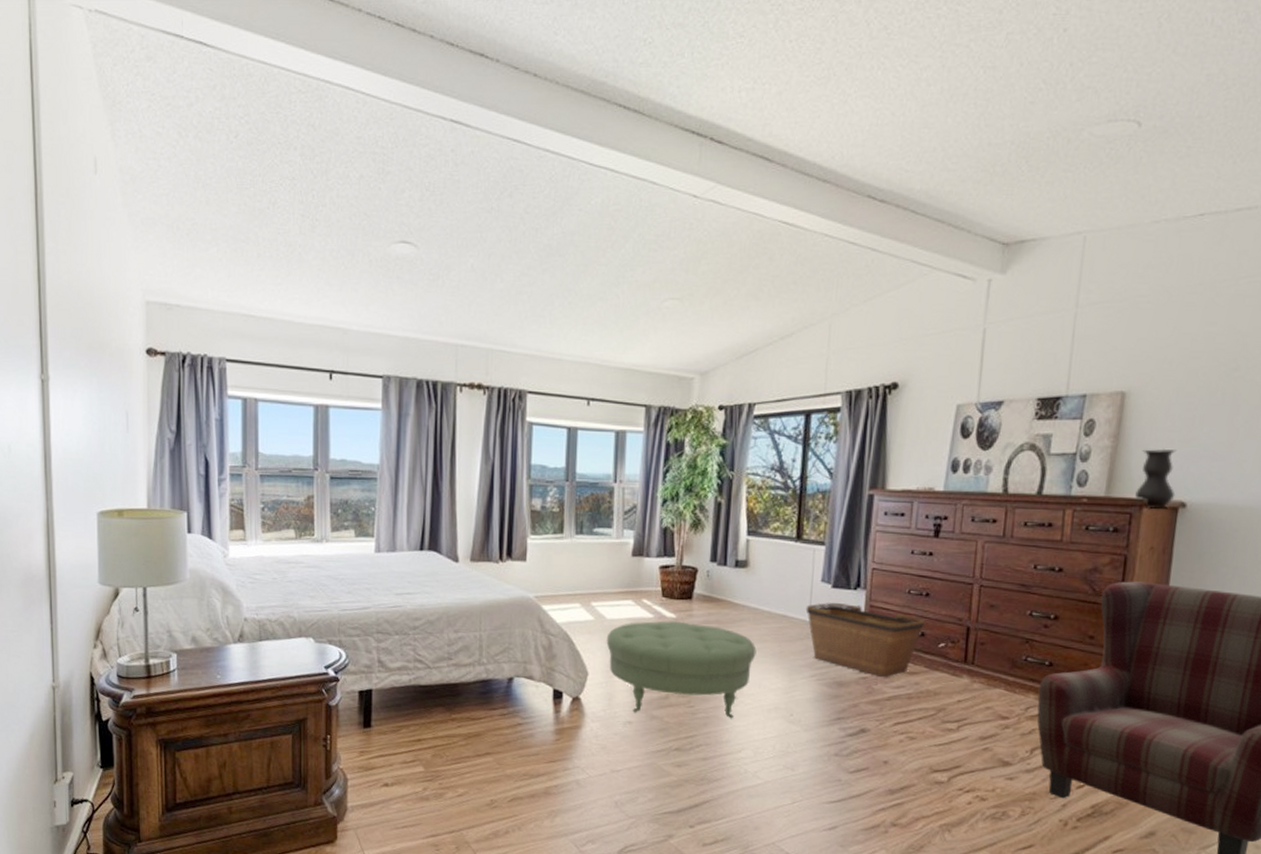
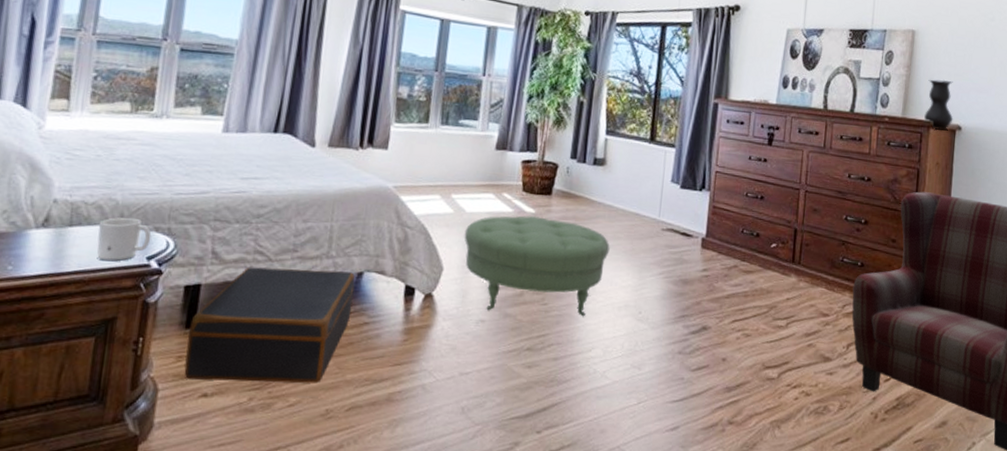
mug: none [282,632,326,671] -> present [96,217,152,262]
suitcase: none [367,674,506,777] -> present [184,267,355,384]
bicycle basket: present [805,602,925,677] -> none [656,202,760,275]

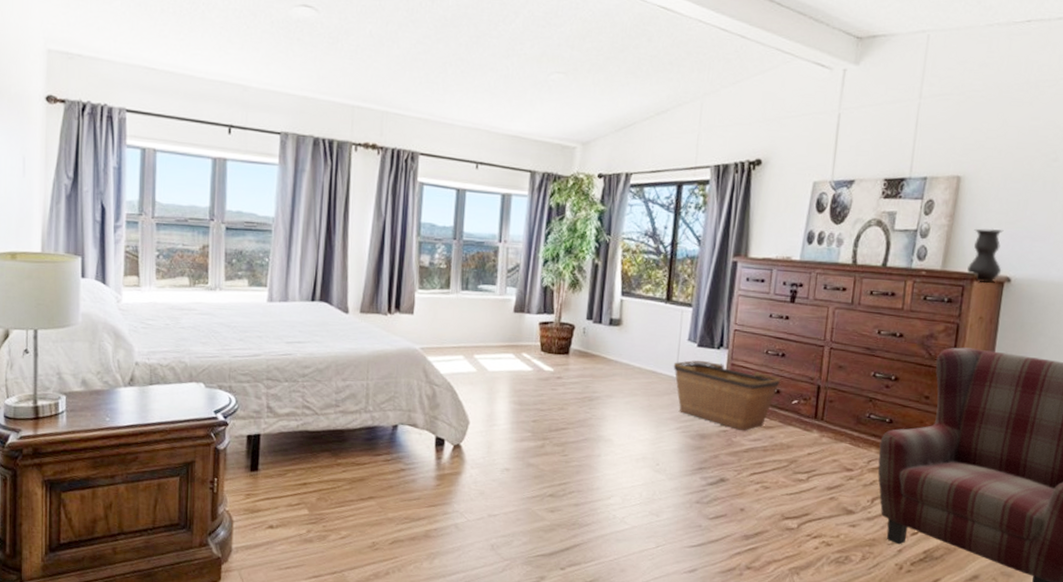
mug: present [96,217,152,262] -> none [173,377,216,415]
suitcase: present [184,267,355,384] -> none [253,419,391,520]
ottoman: present [464,215,610,317] -> none [487,374,627,468]
bicycle basket: none [656,202,760,275] -> present [673,360,780,430]

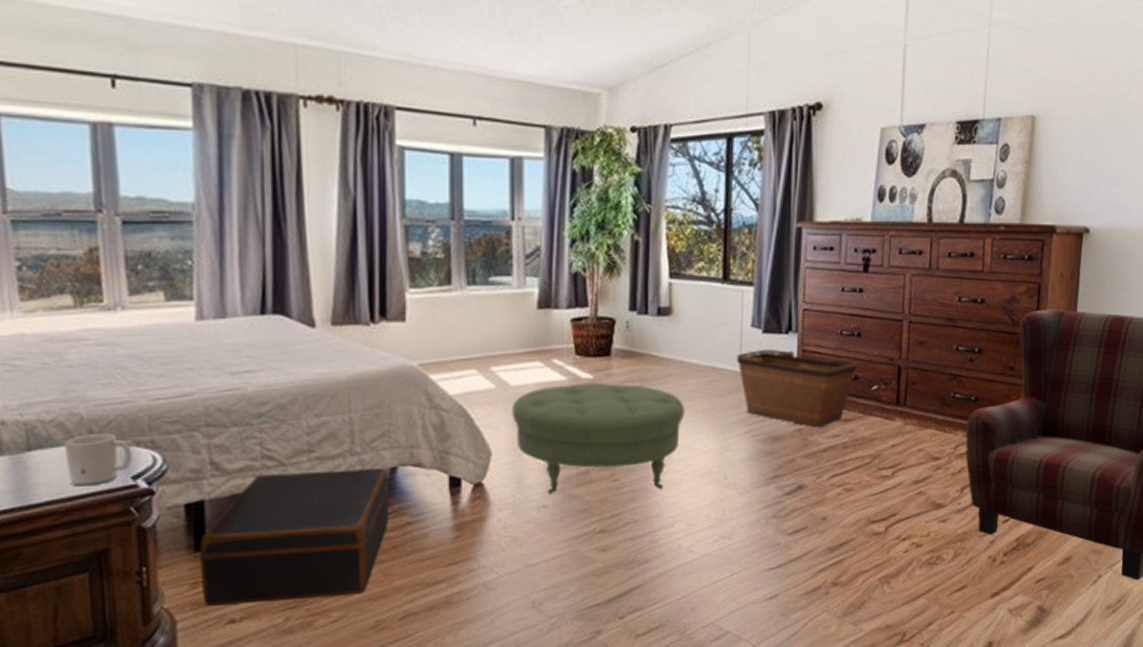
mug: none [173,377,216,415] -> present [63,432,133,487]
suitcase: none [253,419,391,520] -> present [200,468,390,606]
ottoman: none [487,374,627,468] -> present [511,382,685,495]
vase: present [967,228,1004,283] -> none [1046,173,1080,235]

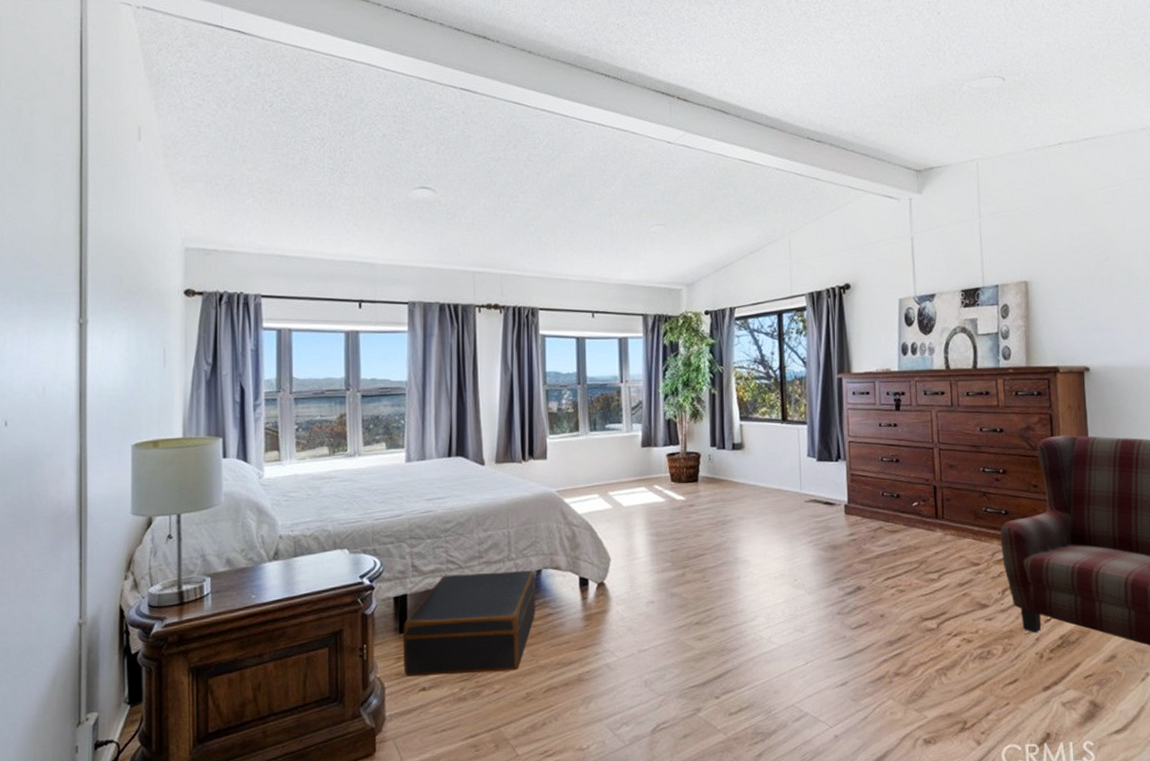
mug: present [63,432,133,487] -> none [317,544,361,583]
ottoman: present [511,382,685,495] -> none [624,503,759,593]
bicycle basket: present [736,348,857,427] -> none [797,474,898,537]

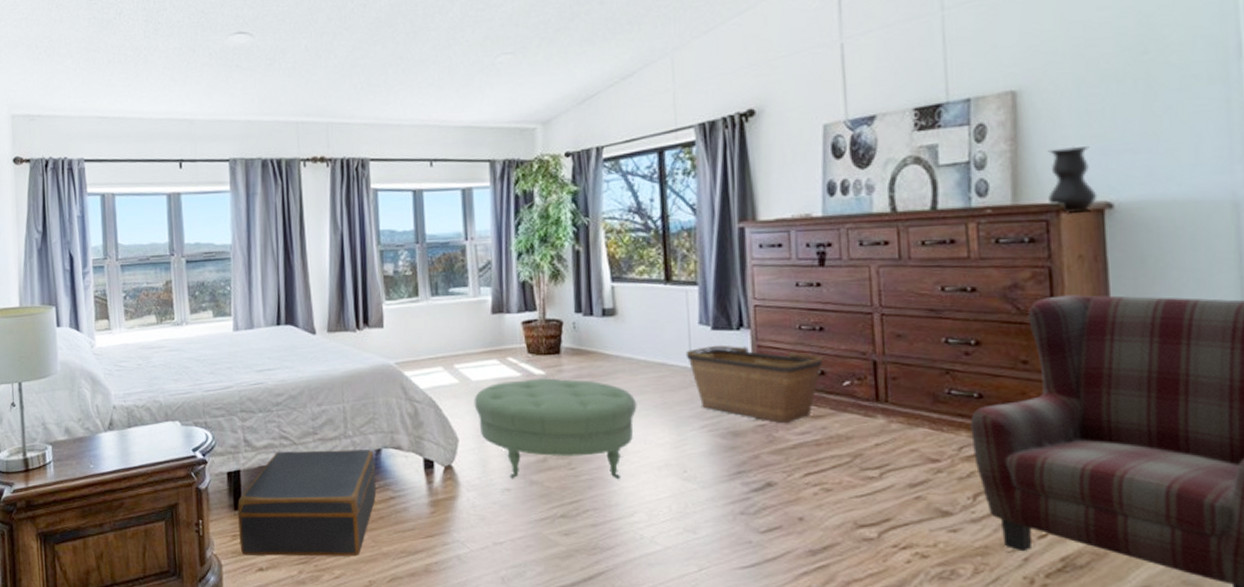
ottoman: none [624,503,759,593] -> present [474,378,637,480]
bicycle basket: none [797,474,898,537] -> present [685,345,823,423]
vase: none [1048,324,1080,374] -> present [1048,146,1098,213]

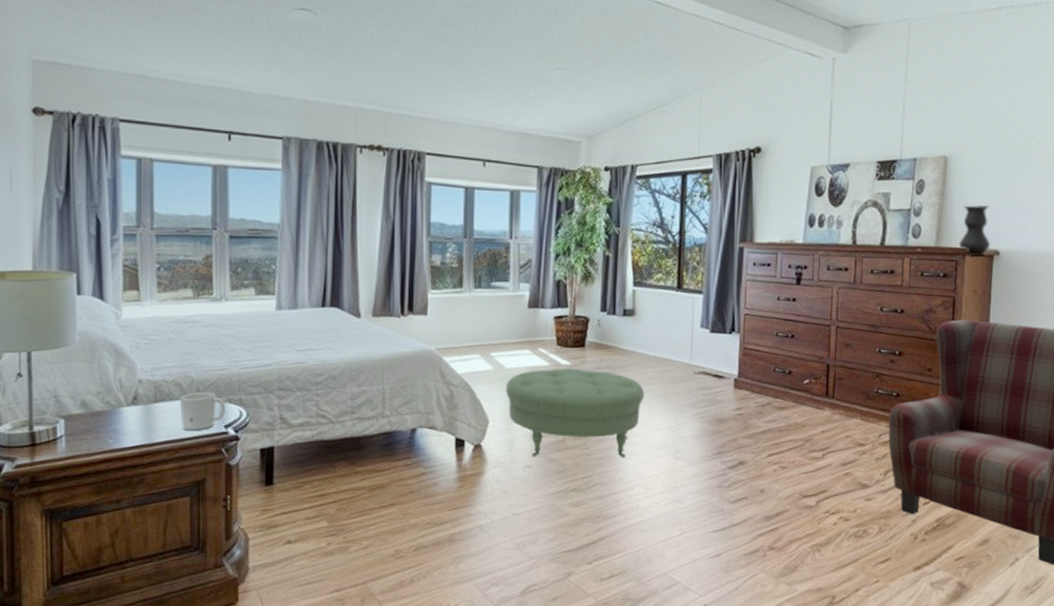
mug: none [150,415,193,455] -> present [179,391,226,431]
suitcase: present [237,450,377,557] -> none [269,428,410,529]
bicycle basket: present [685,345,823,423] -> none [687,345,791,412]

